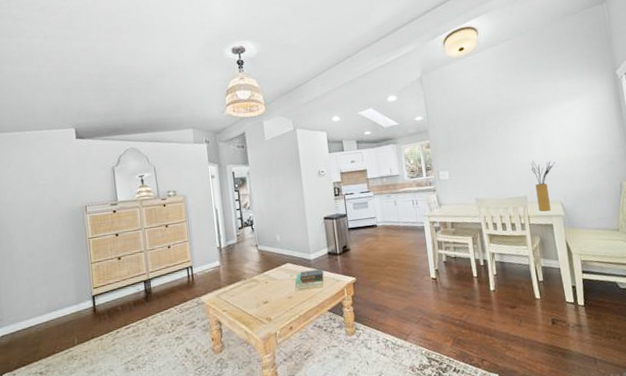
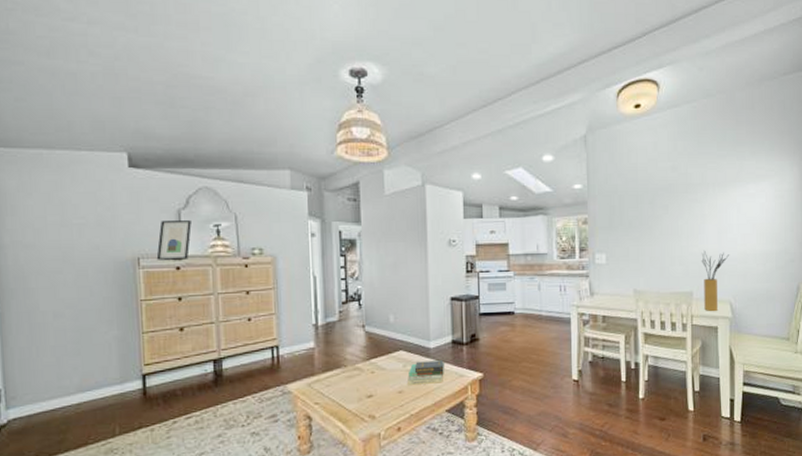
picture frame: none [98,174,123,207] -> present [156,220,192,260]

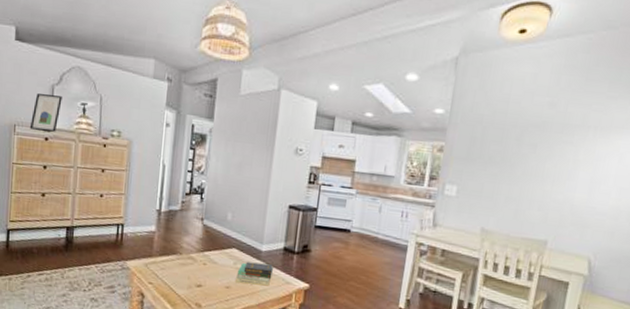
vase: present [701,250,730,312] -> none [557,198,600,267]

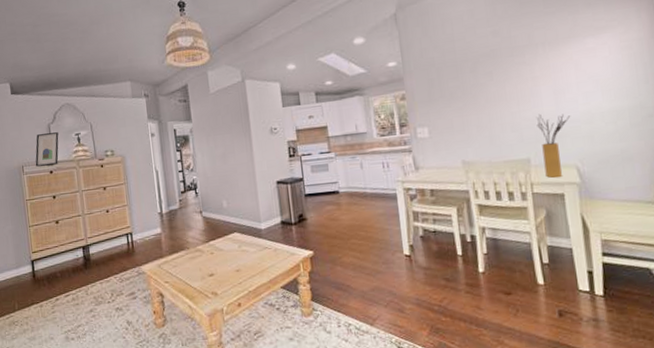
books: present [236,261,274,286] -> none [243,240,277,264]
vase: none [557,198,600,267] -> present [537,113,571,178]

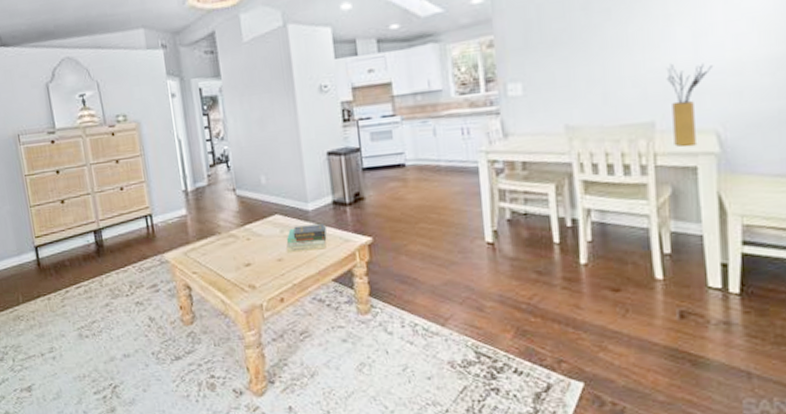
picture frame: present [35,132,59,167] -> none [32,93,61,136]
books: none [243,240,277,264] -> present [286,224,328,252]

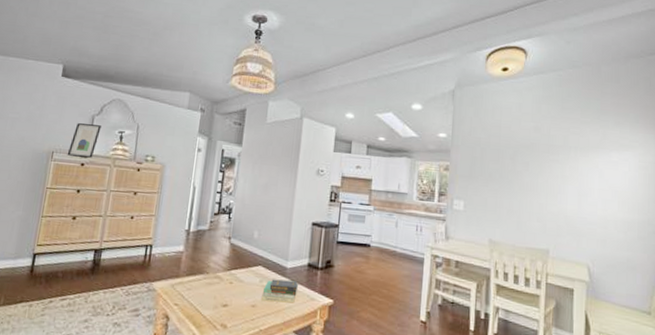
picture frame: none [32,93,61,136] -> present [67,123,101,158]
vase: present [666,63,714,147] -> none [559,210,590,274]

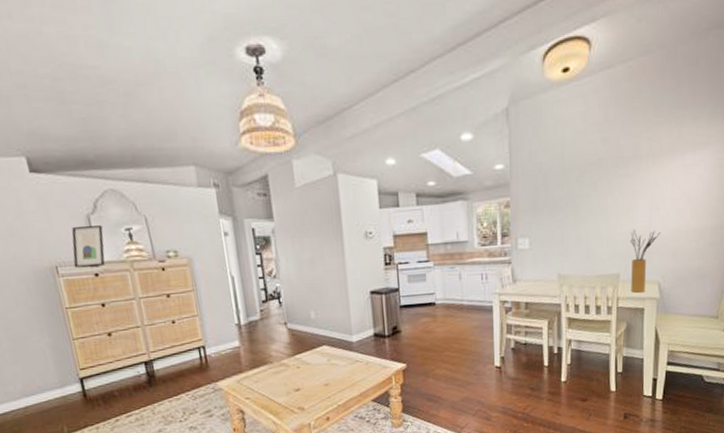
books: present [261,279,299,303] -> none [332,353,369,378]
vase: none [559,210,590,274] -> present [630,229,661,294]

